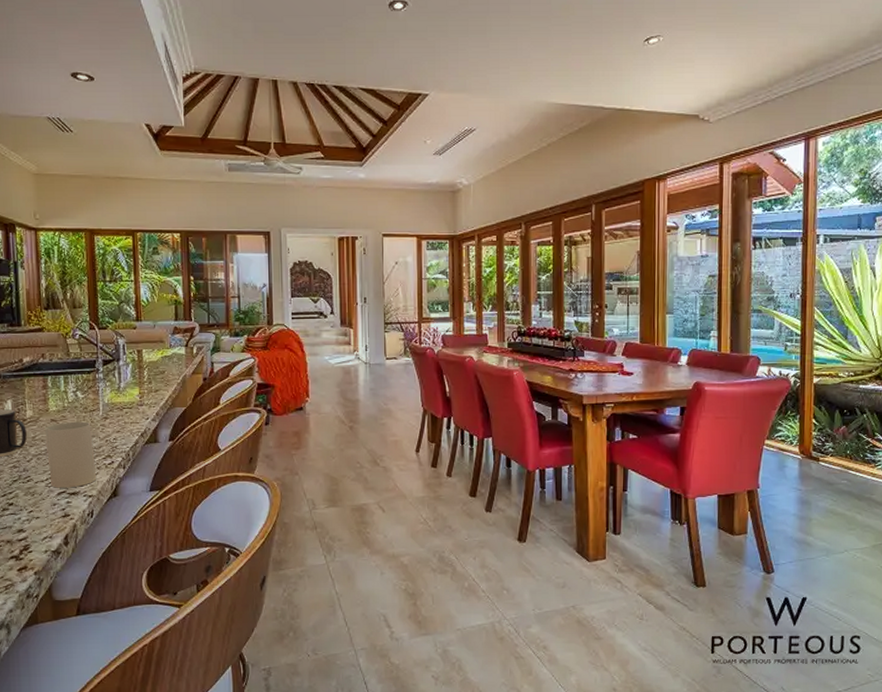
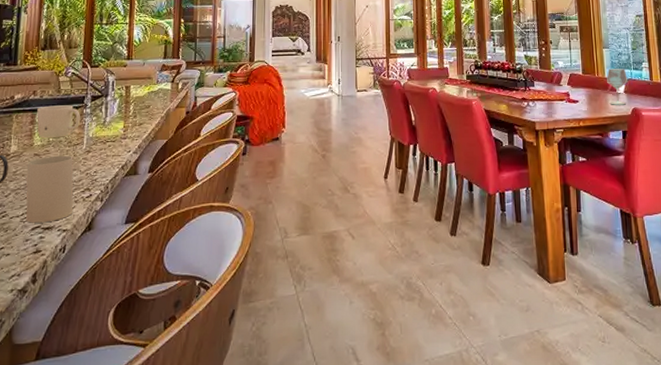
mug: none [48,369,94,404] -> present [37,105,81,139]
wine glass: none [668,337,692,379] -> present [607,69,627,105]

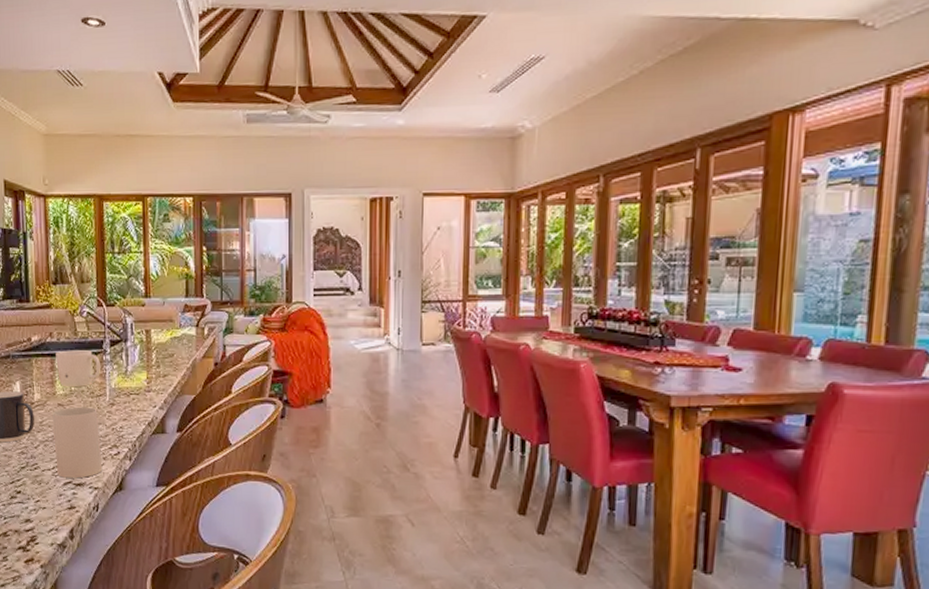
wine glass: present [607,69,627,105] -> none [792,323,828,378]

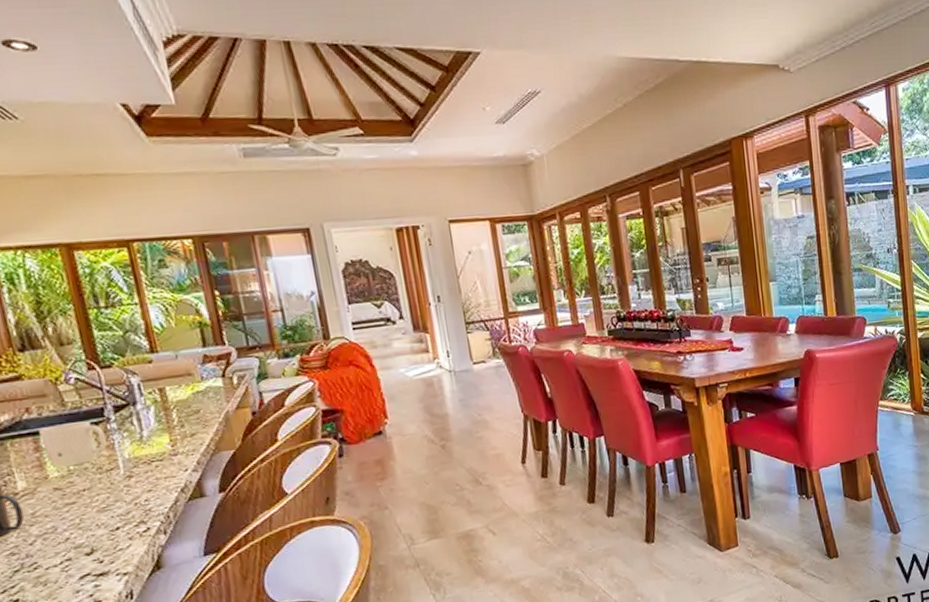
cup: present [52,406,103,479] -> none [46,484,131,572]

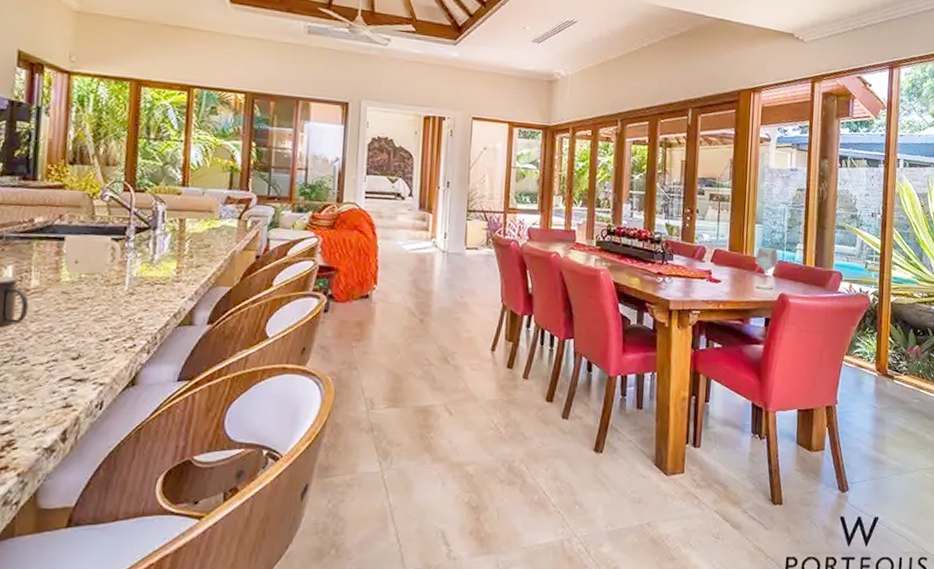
wine glass: none [775,304,799,349] -> present [755,247,778,290]

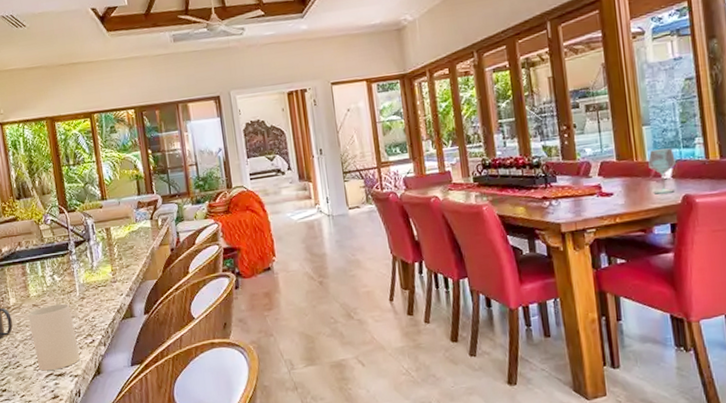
cup: none [51,295,113,374] -> present [28,303,81,371]
mug: present [64,234,122,275] -> none [26,253,70,290]

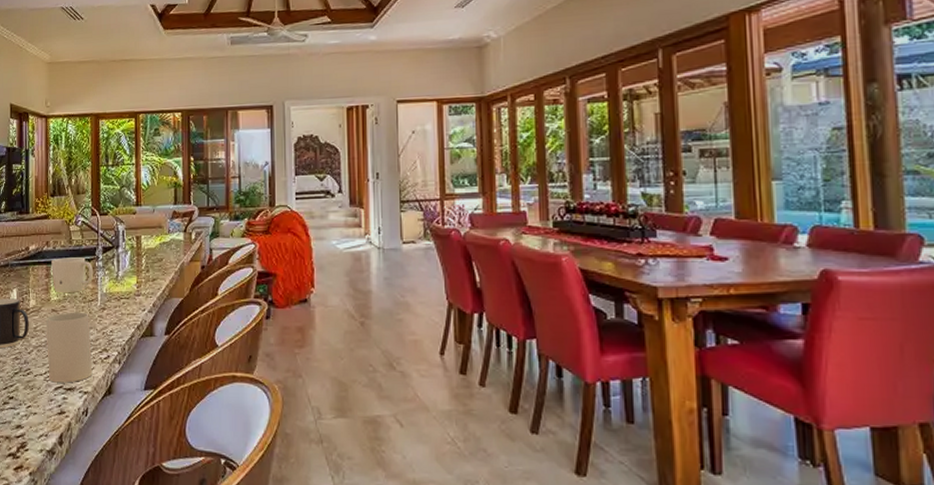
mug: none [26,253,70,290] -> present [51,257,94,294]
wine glass: present [648,148,676,194] -> none [777,210,813,265]

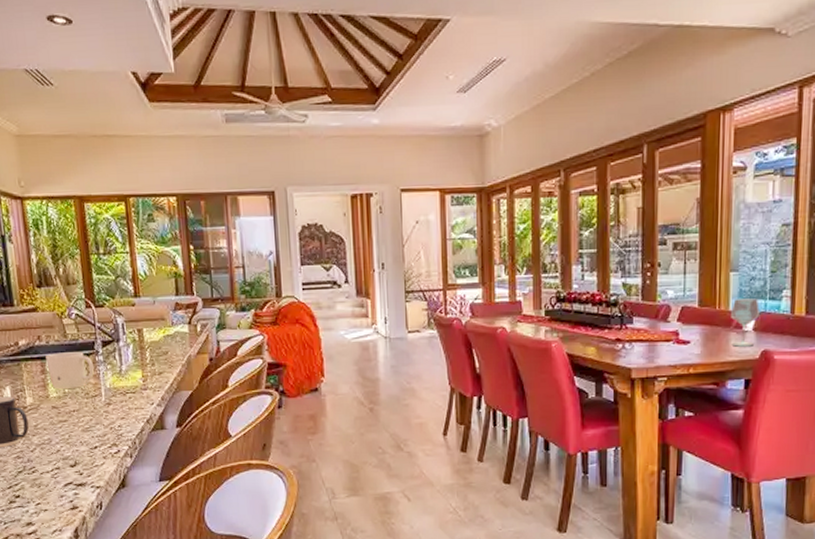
cup: present [46,312,93,383] -> none [46,408,104,479]
wine glass: none [777,210,813,265] -> present [731,298,760,347]

